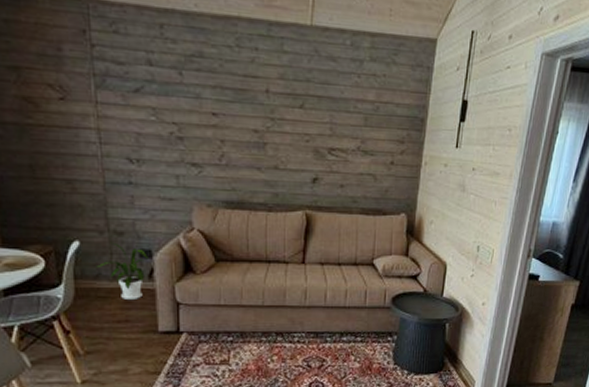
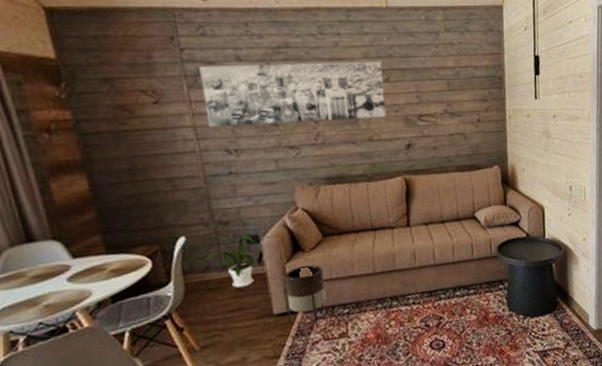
wall art: none [109,65,298,147] -> present [199,61,386,127]
planter: none [171,287,212,351] -> present [283,264,327,328]

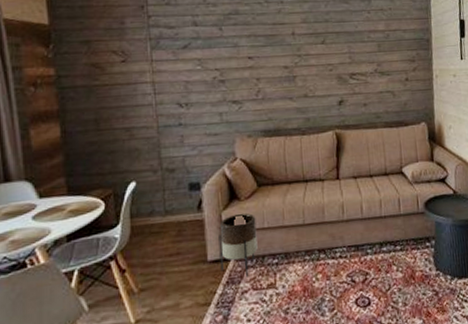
wall art: present [199,61,386,127] -> none [162,25,321,83]
house plant: present [204,233,256,288] -> none [150,179,197,233]

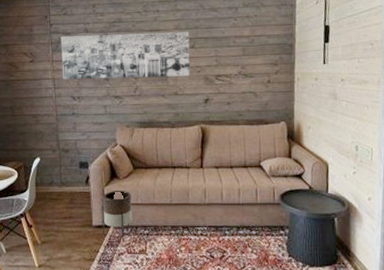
wall art: none [162,25,321,83] -> present [61,31,190,80]

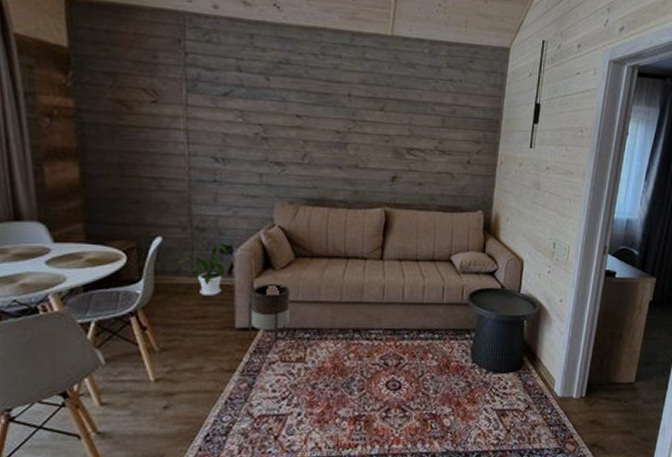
house plant: none [50,157,85,202] -> present [176,238,228,297]
wall art: present [61,31,190,80] -> none [200,71,378,147]

